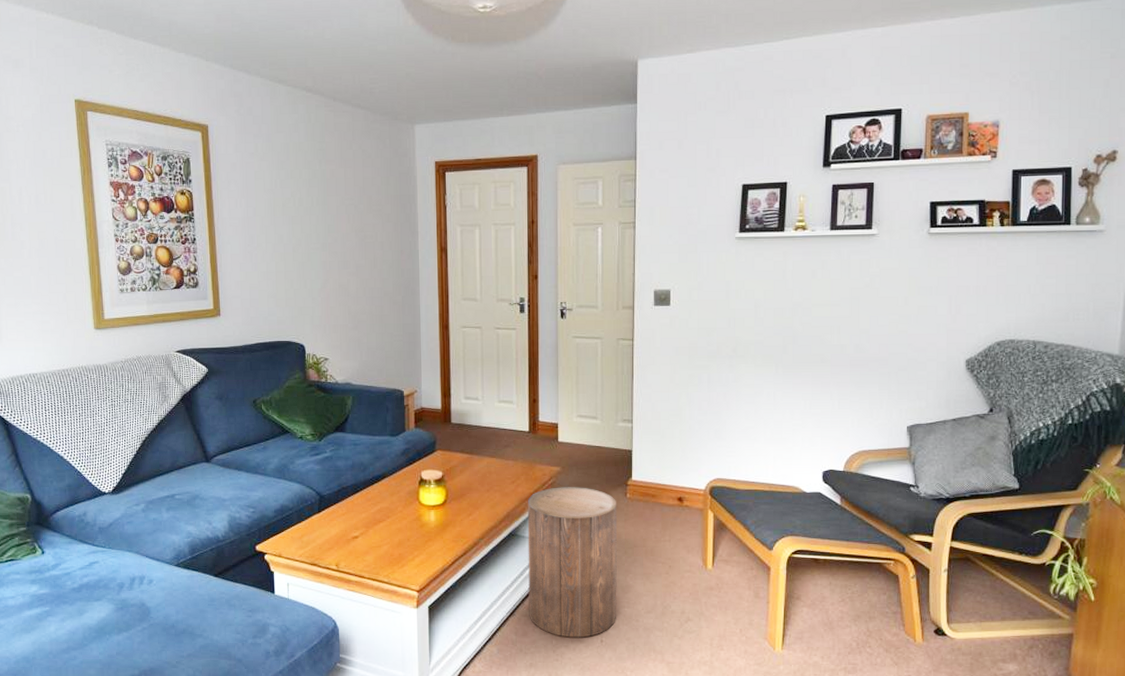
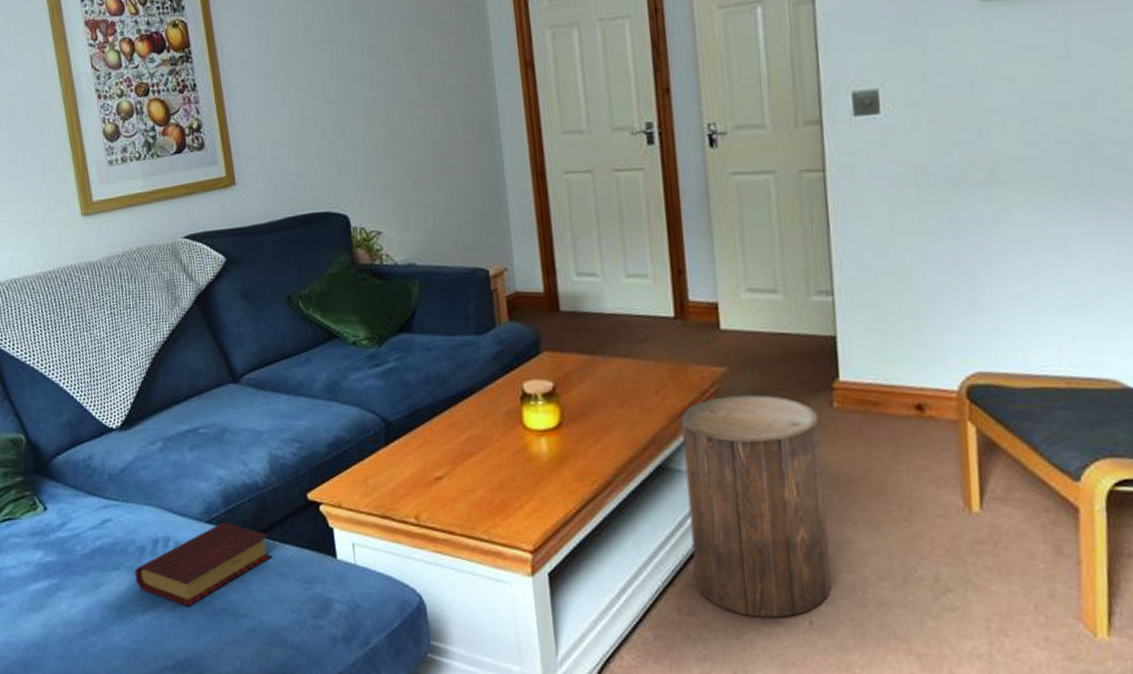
book: none [114,565,226,630] -> present [134,521,273,607]

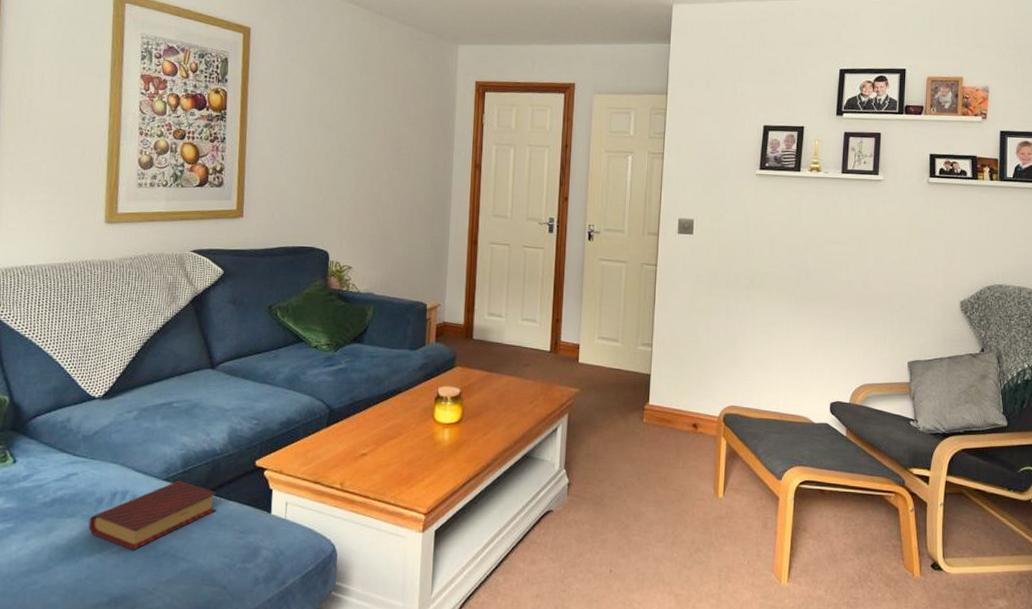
stool: present [680,395,831,618] -> none [538,409,634,567]

